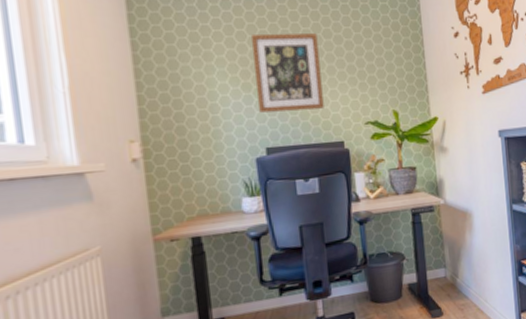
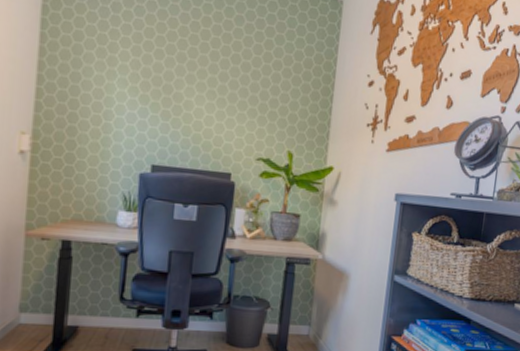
wall art: present [252,33,324,113] -> none [152,46,225,136]

